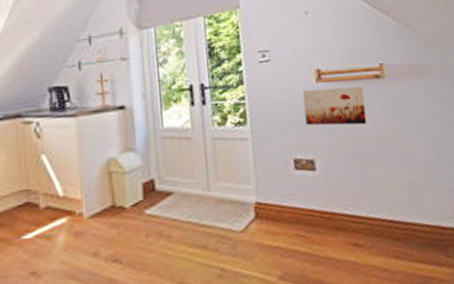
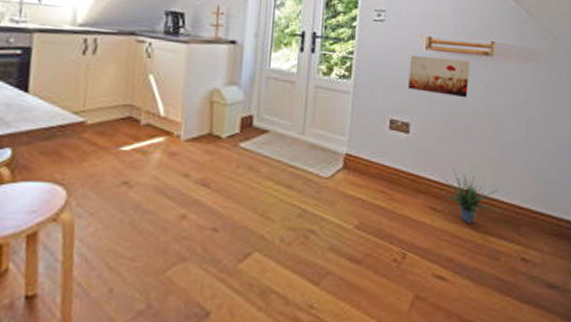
potted plant: none [357,200,427,254] -> present [441,170,503,224]

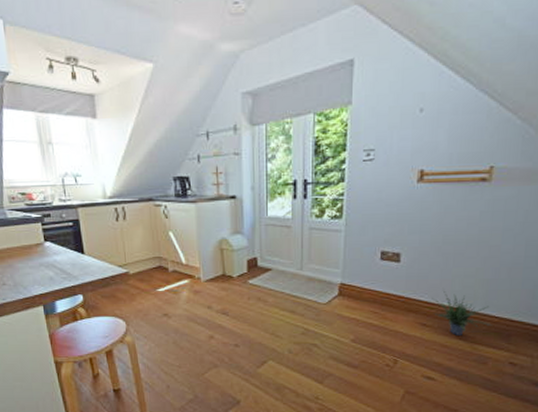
wall art: present [408,55,470,98] -> none [399,189,465,226]

